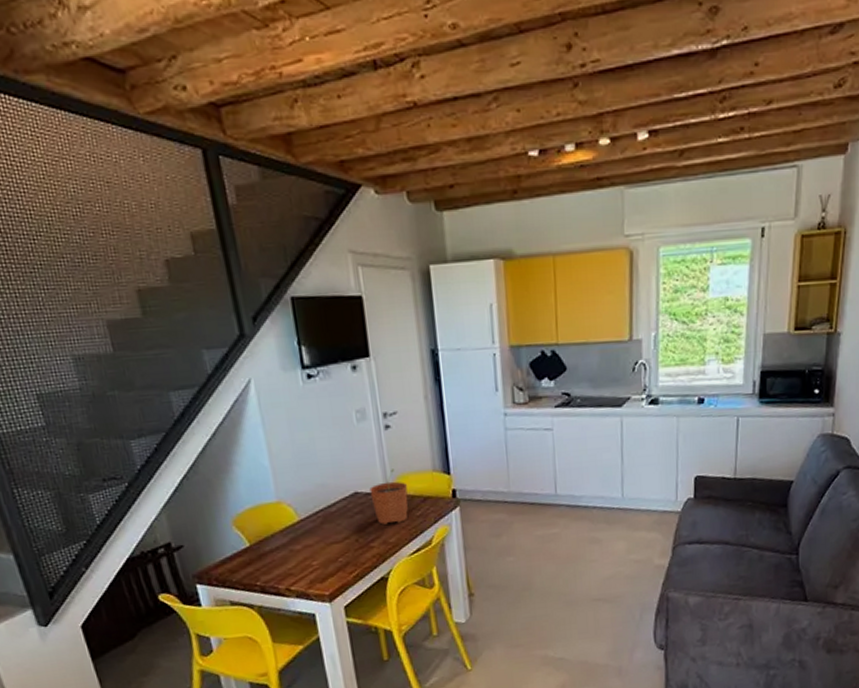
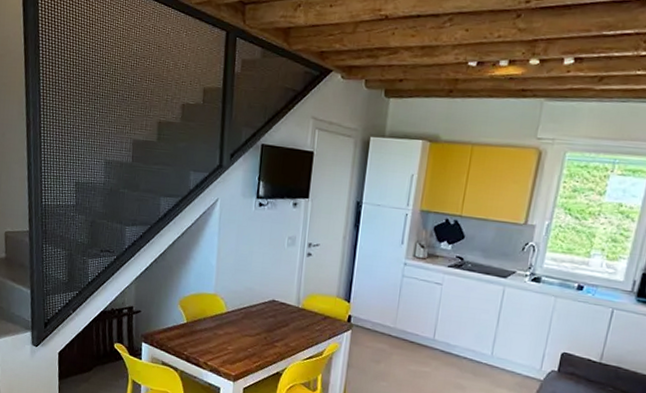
plant pot: present [369,469,409,525] -> none [284,288,315,332]

